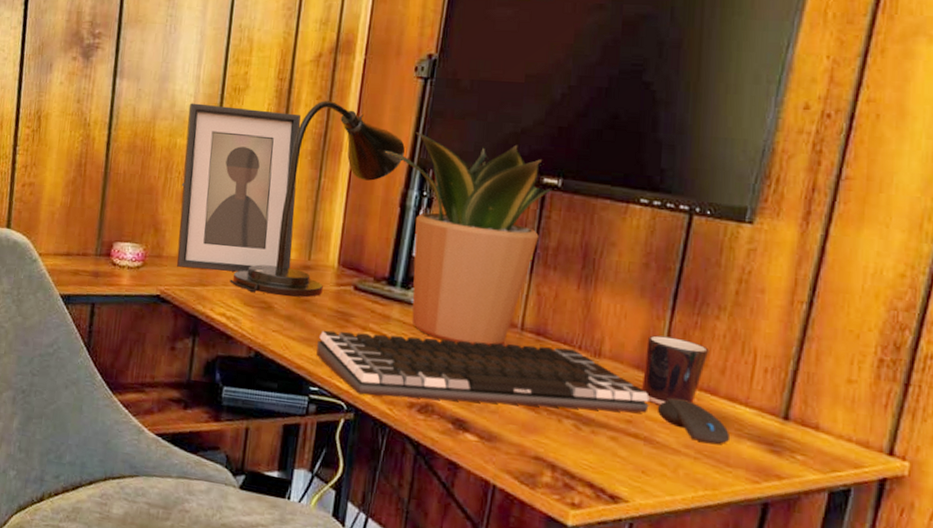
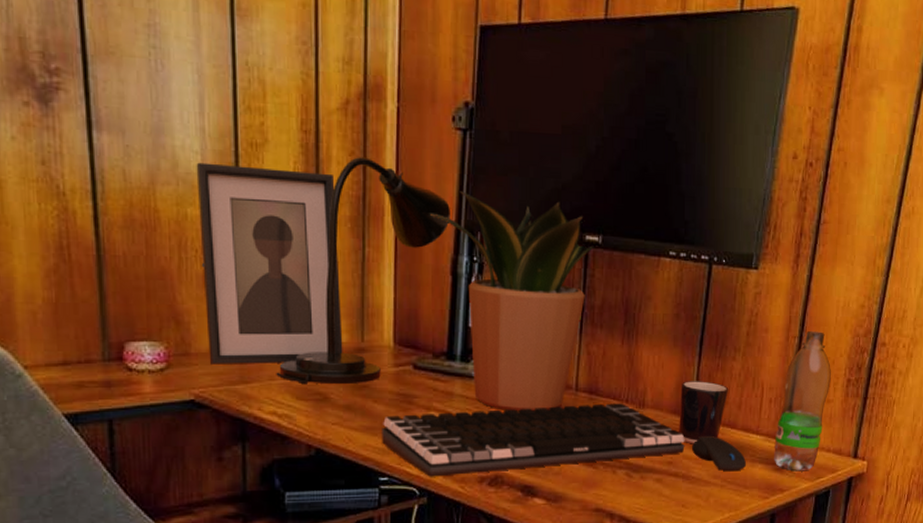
bottle: none [769,297,856,461] -> present [774,331,832,472]

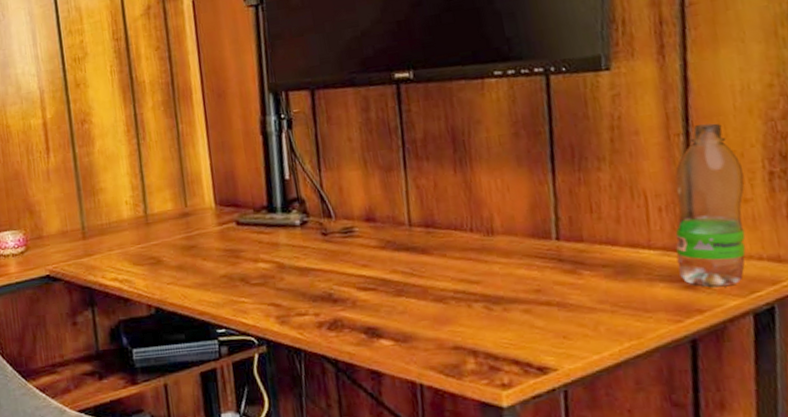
picture frame: present [196,162,343,365] -> none [34,69,170,243]
desk lamp: present [276,157,450,385] -> none [114,49,253,252]
computer keyboard: present [382,403,685,477] -> none [214,233,554,326]
potted plant: present [429,191,594,412] -> none [233,48,406,254]
mug: present [679,381,729,444] -> none [534,198,600,268]
computer mouse: present [691,435,747,472] -> none [562,256,643,295]

